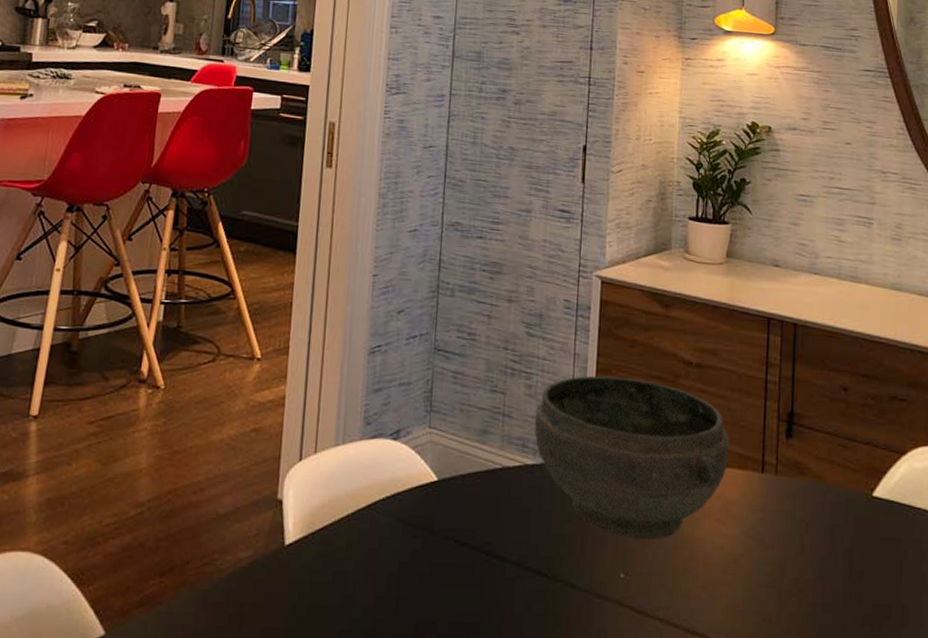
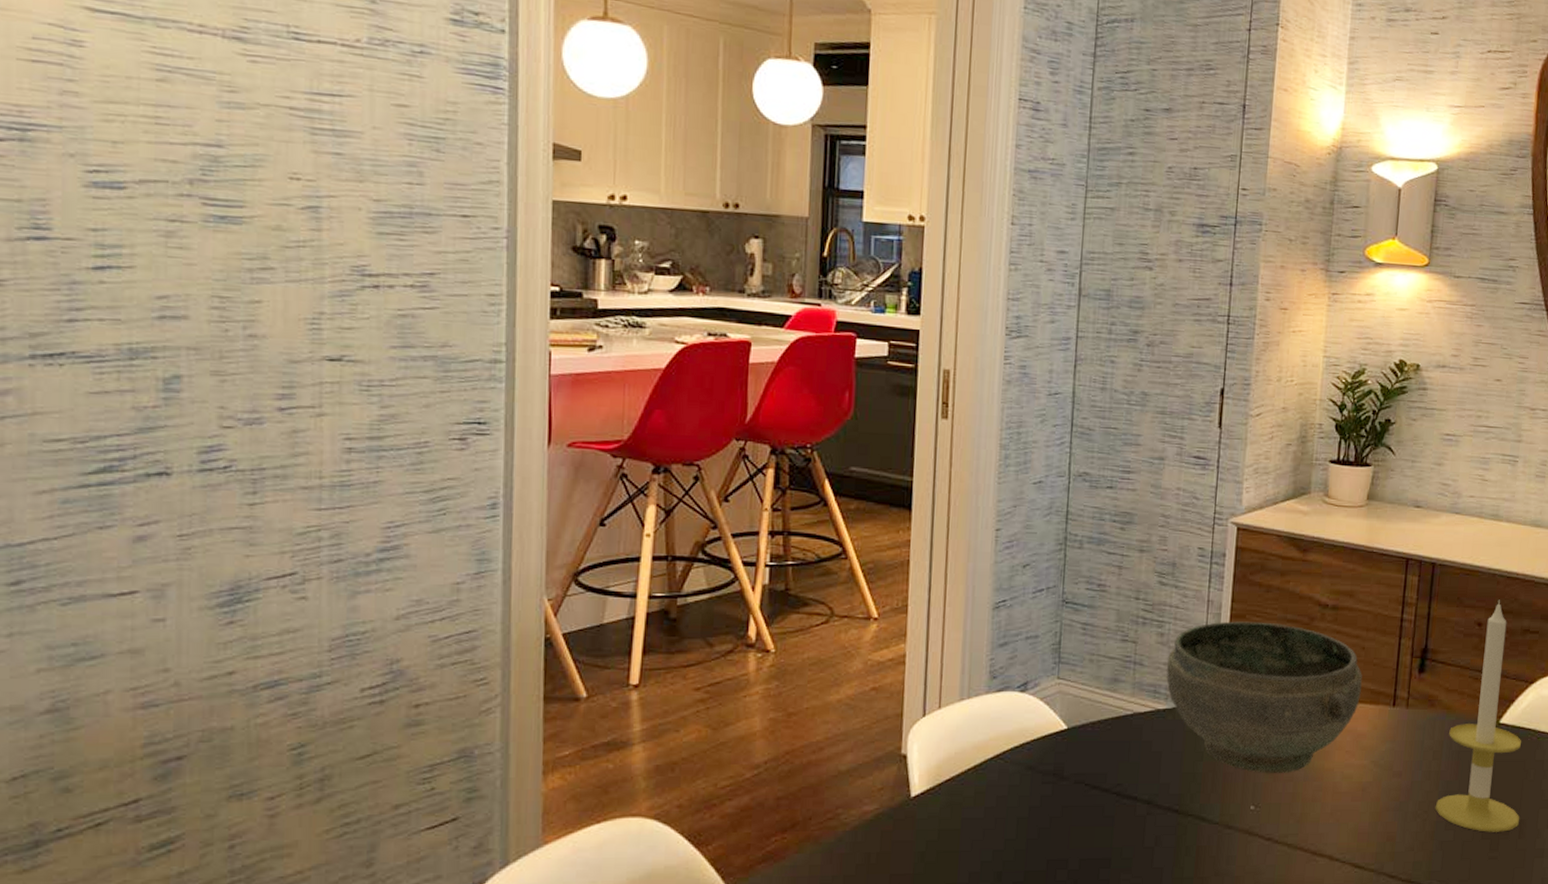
candle: none [810,364,901,618] -> present [1435,599,1522,832]

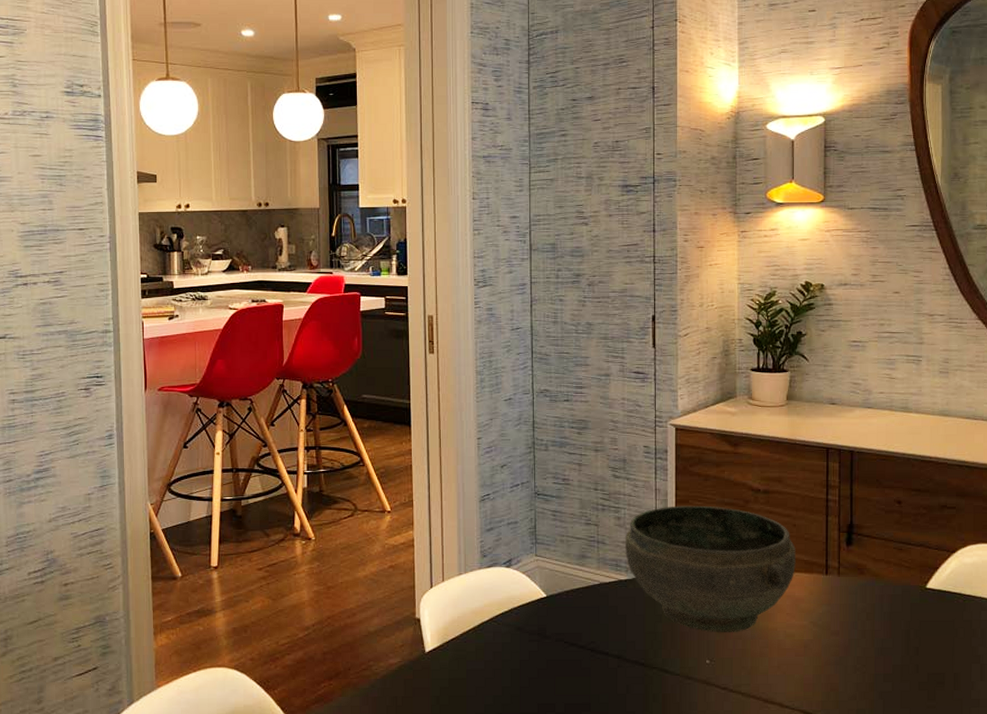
candle: present [1435,599,1522,832] -> none [872,480,954,684]

